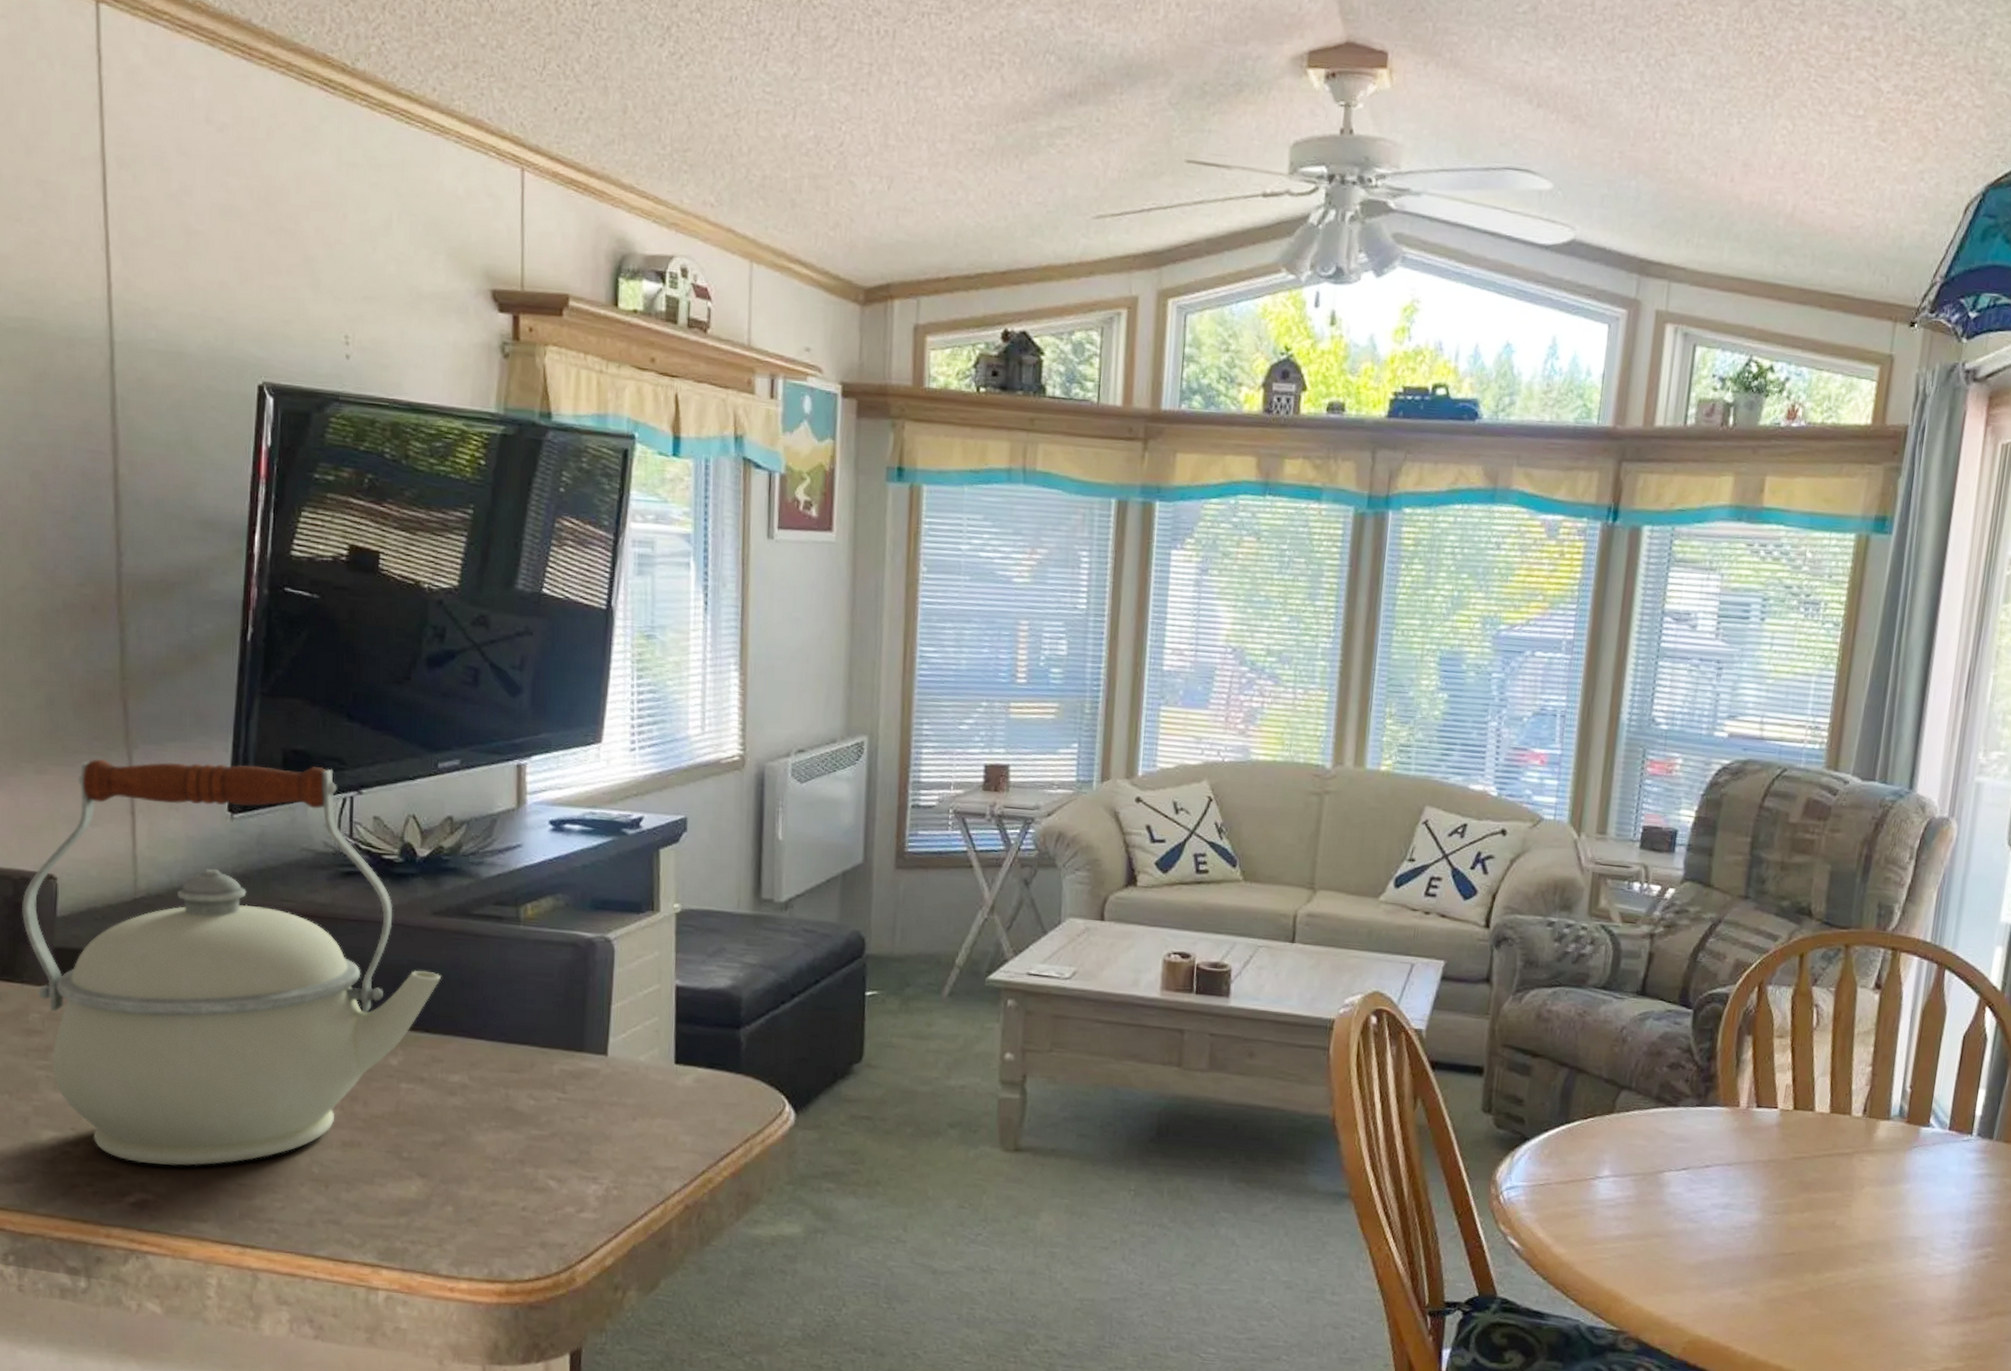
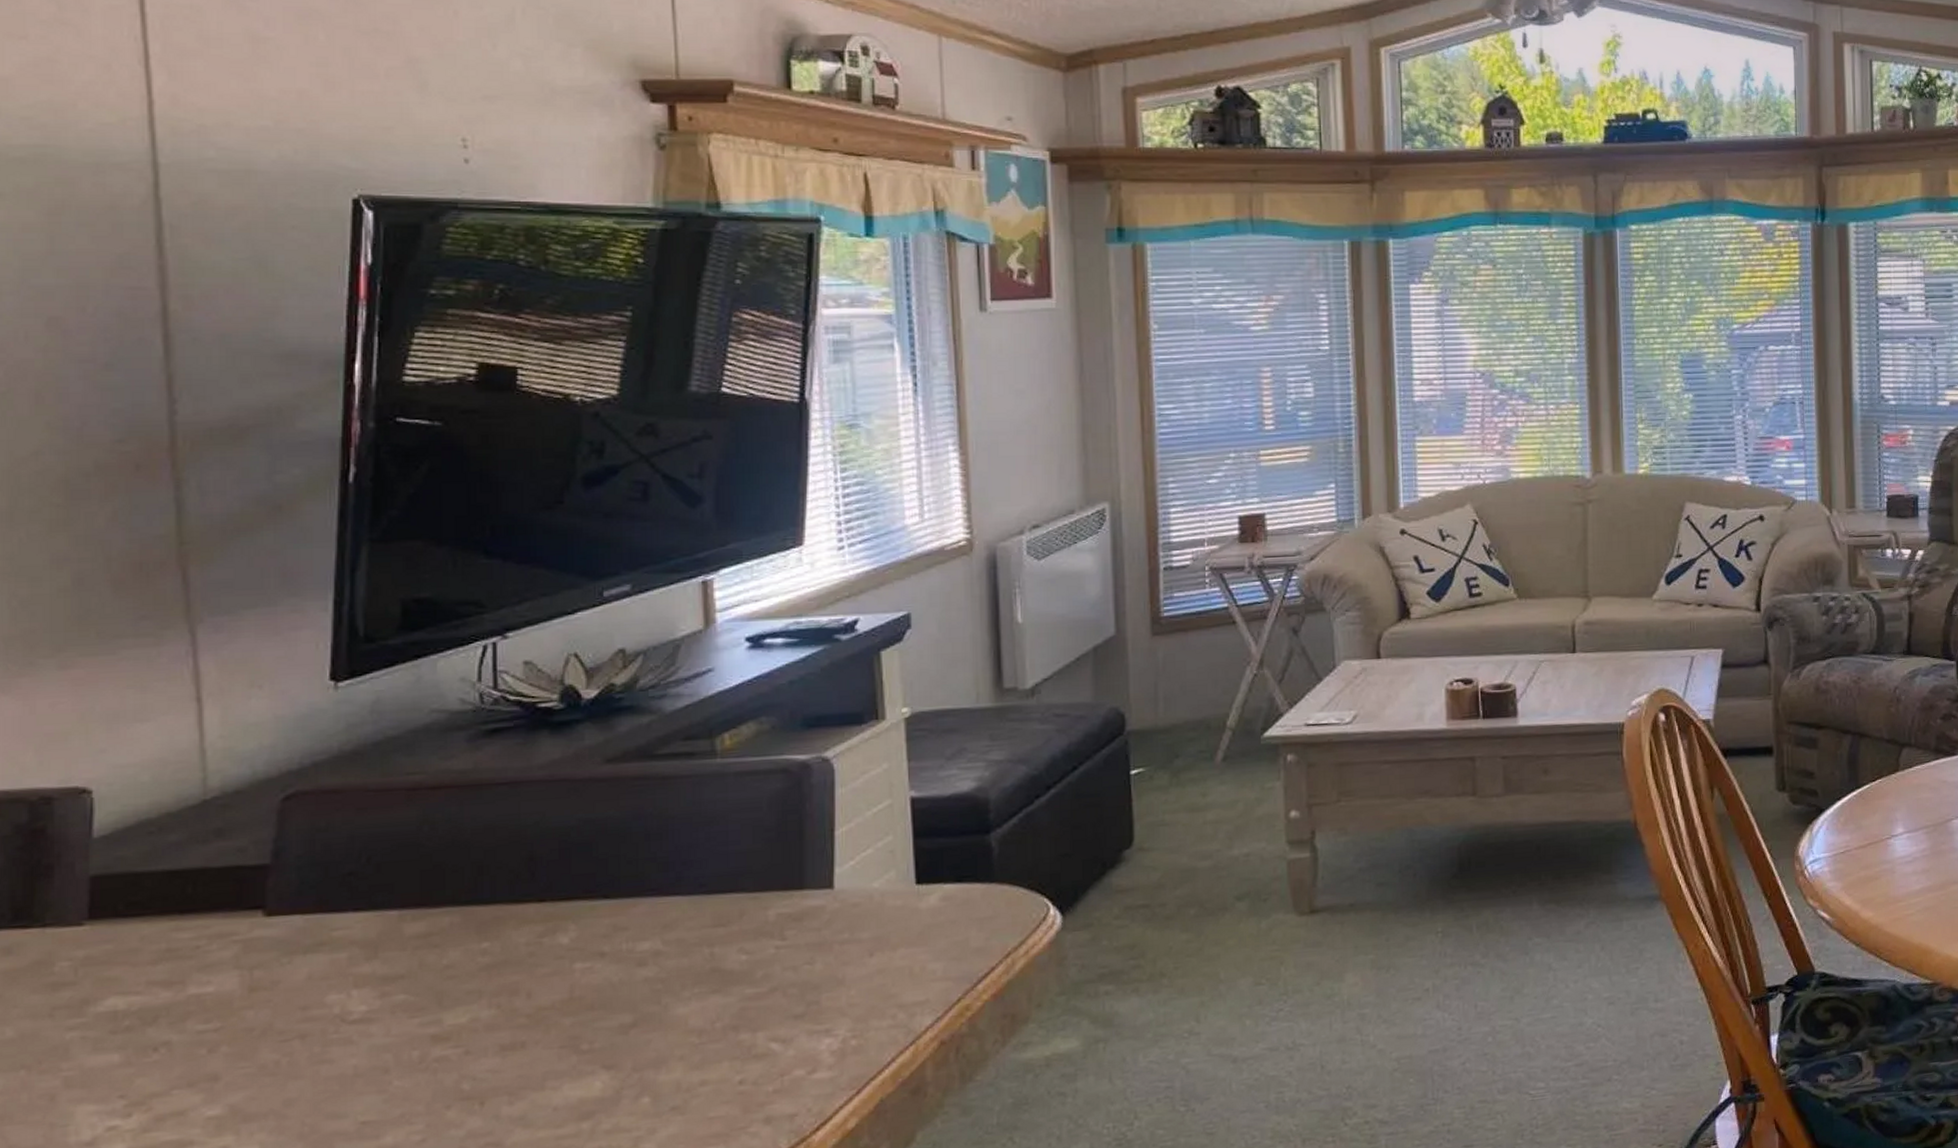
kettle: present [22,758,441,1166] -> none [42,614,620,1123]

